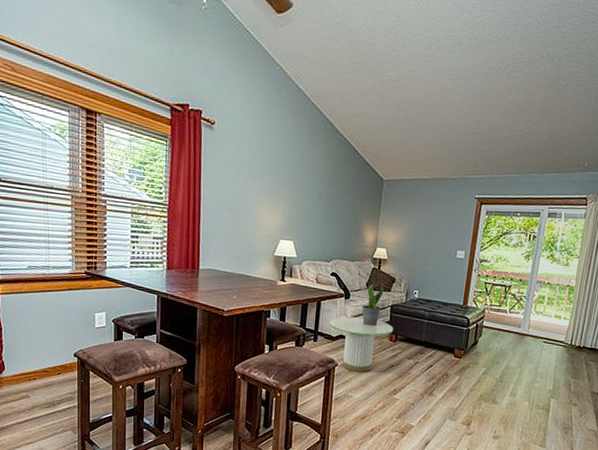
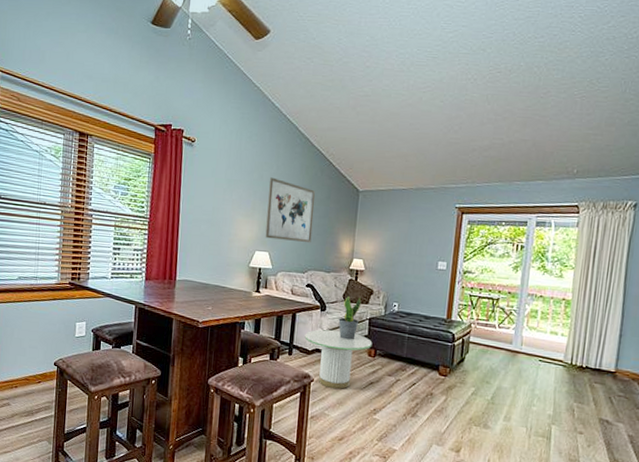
wall art: none [289,164,341,231] -> present [265,177,316,242]

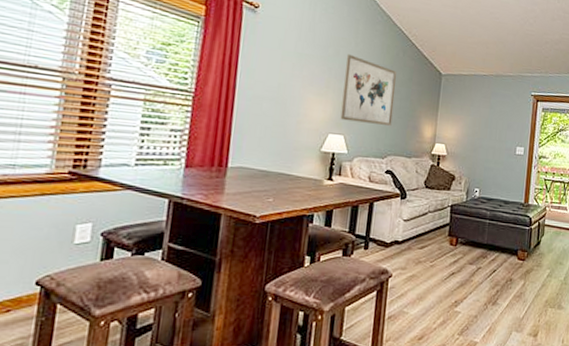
side table: present [304,329,373,389] -> none [382,219,454,283]
potted plant: present [338,295,361,340] -> none [419,182,443,229]

